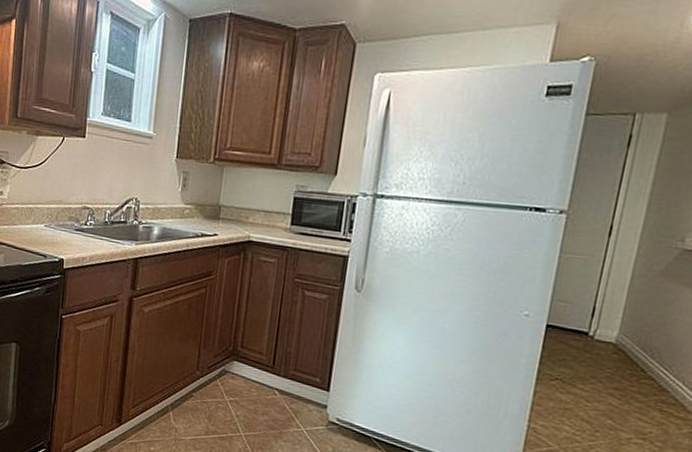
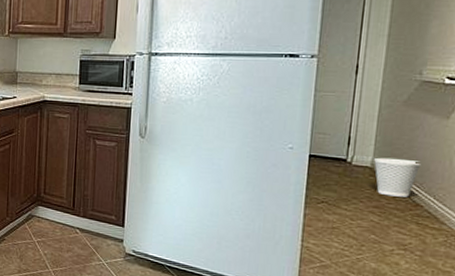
wastebasket: none [618,332,673,381] -> present [373,157,422,197]

